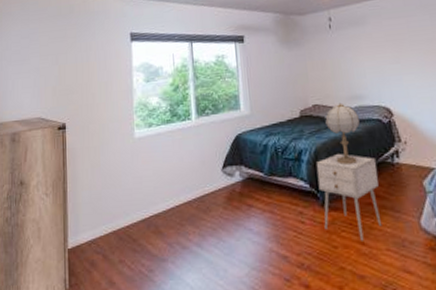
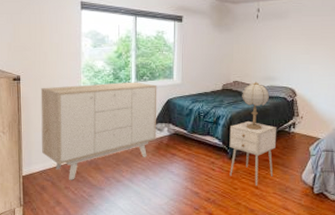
sideboard: none [88,117,227,251] -> present [40,82,157,180]

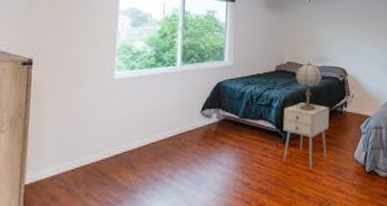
sideboard: present [40,82,157,180] -> none [56,64,206,184]

